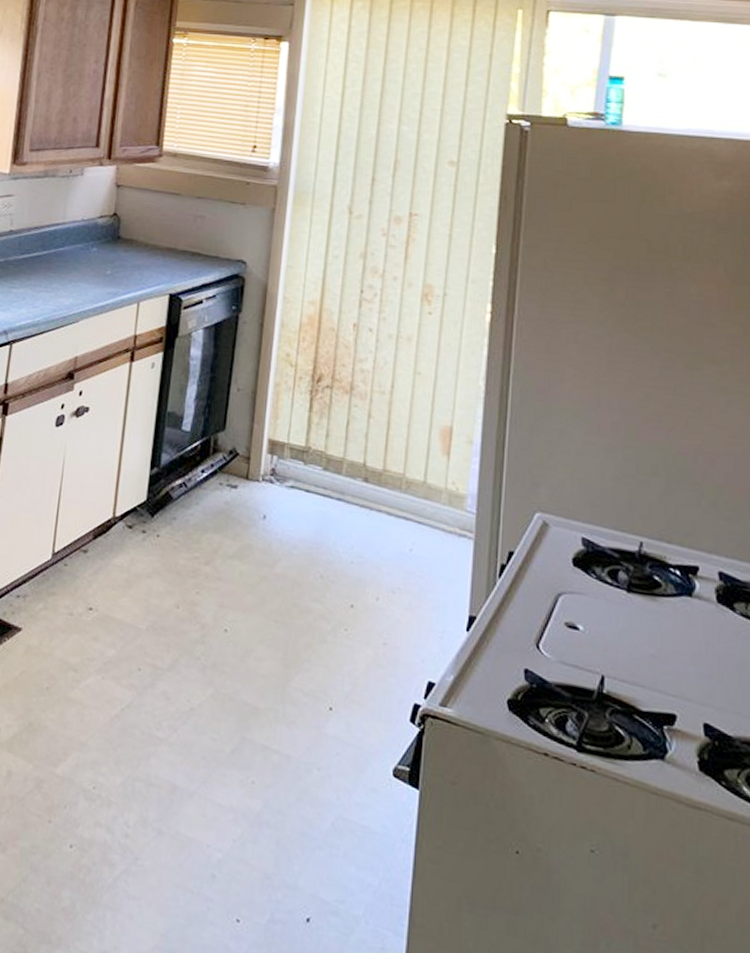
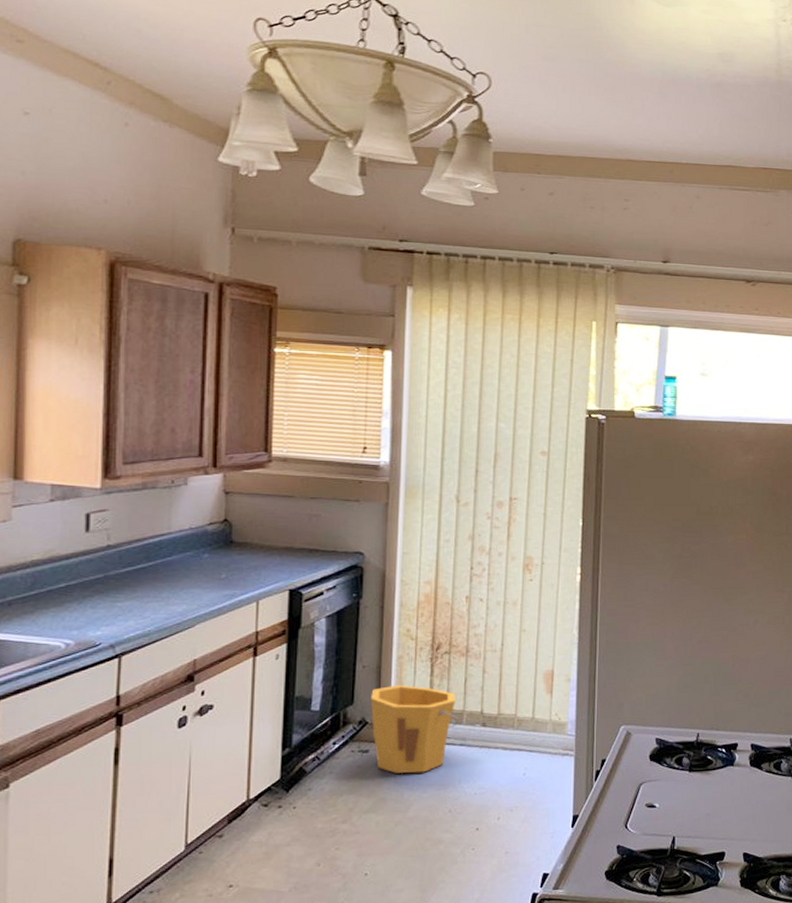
bucket: none [243,415,338,525] -> present [371,684,459,774]

